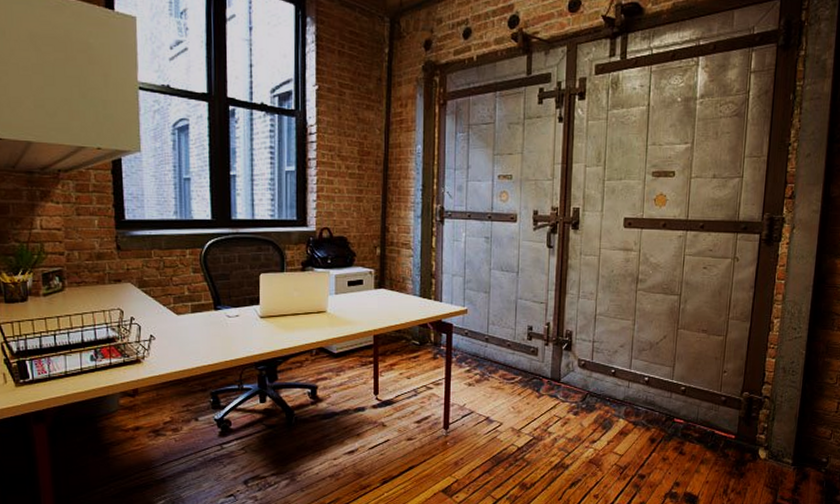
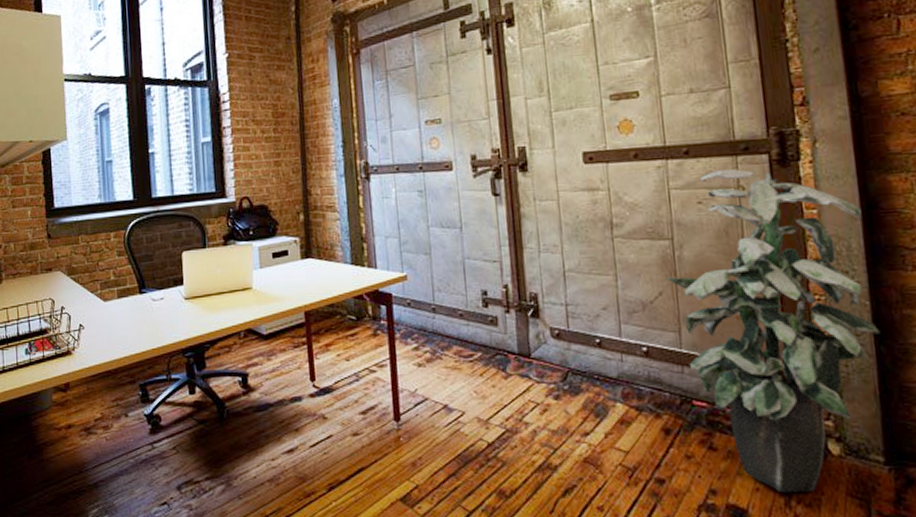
indoor plant: none [670,244,814,485] -> present [666,169,881,493]

